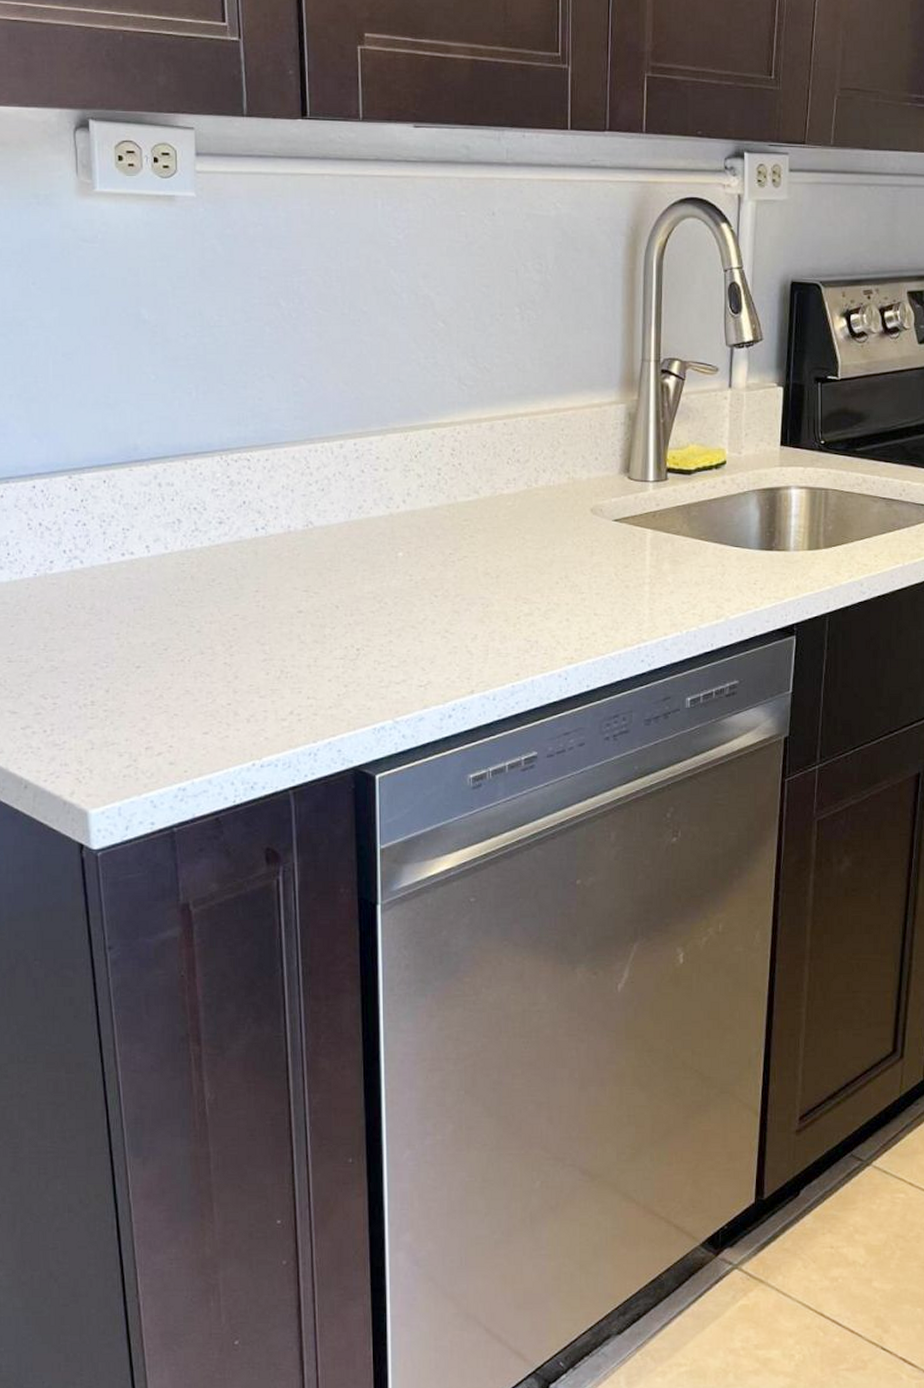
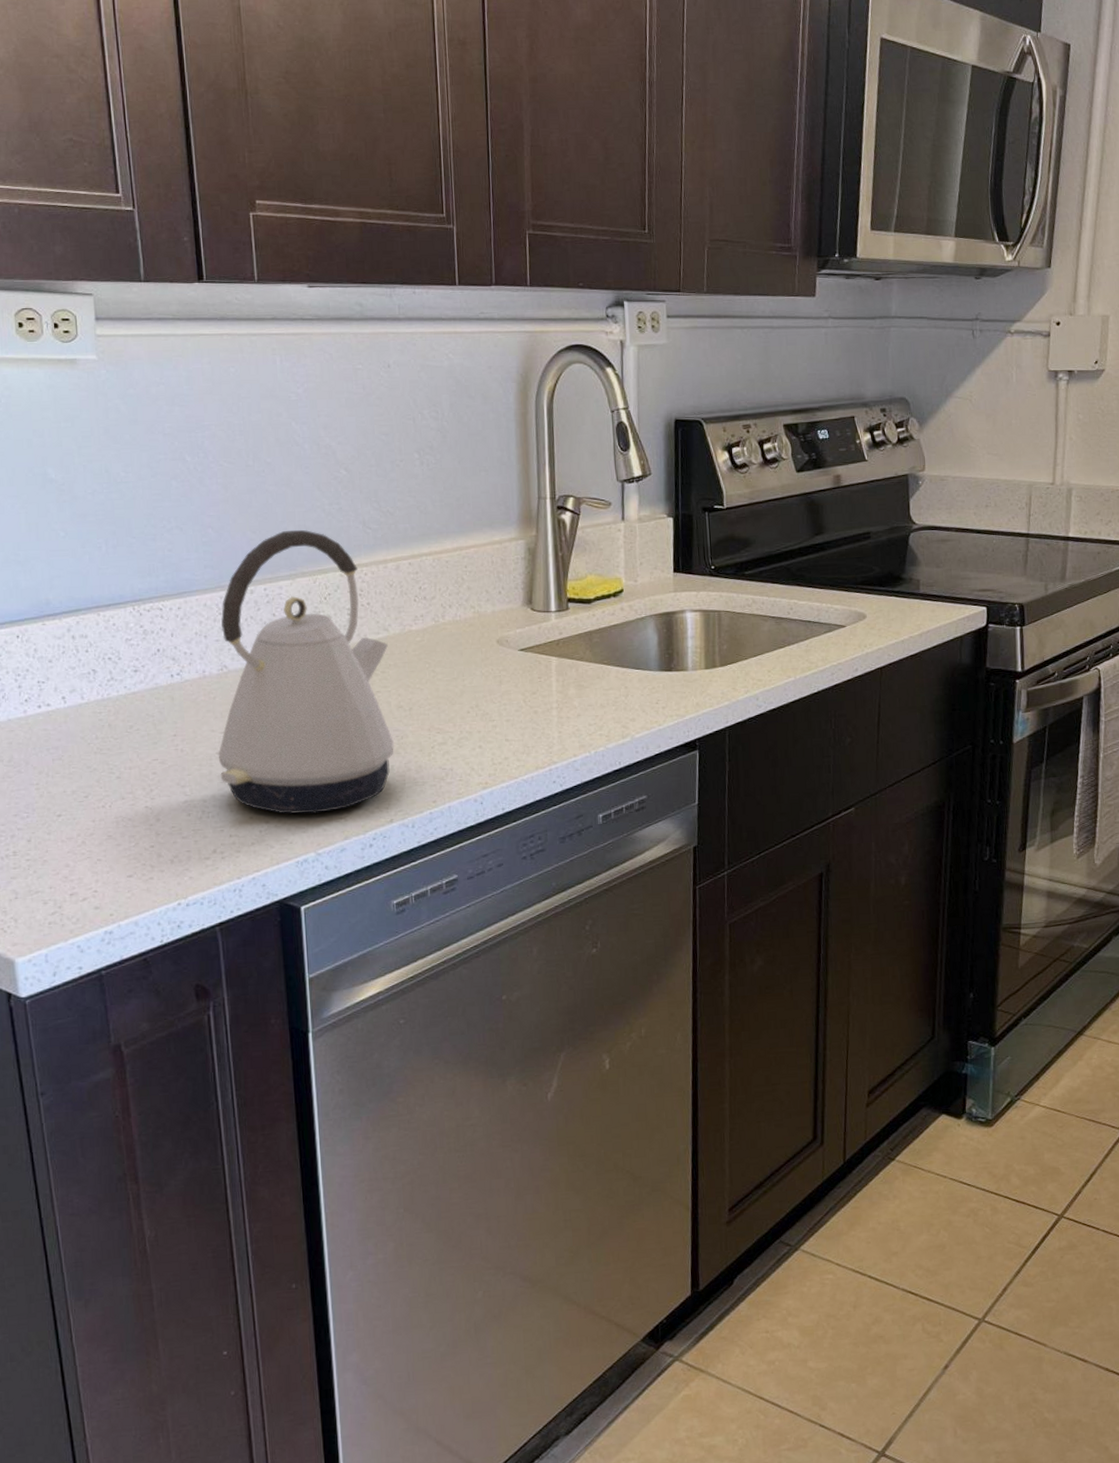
kettle: none [299,383,479,681] -> present [218,529,394,815]

